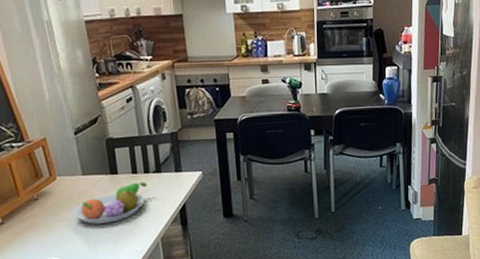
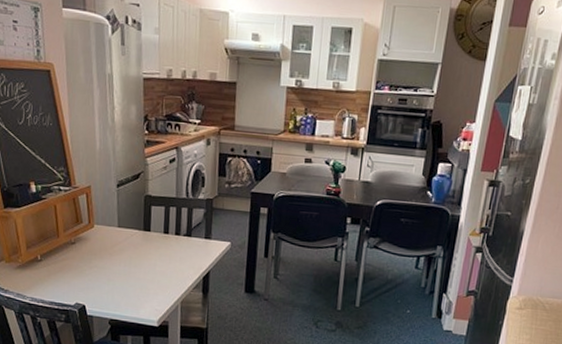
fruit bowl: present [72,182,148,224] -> none [103,242,177,278]

